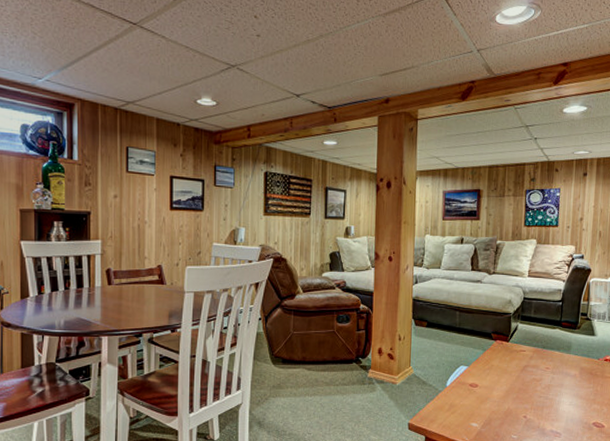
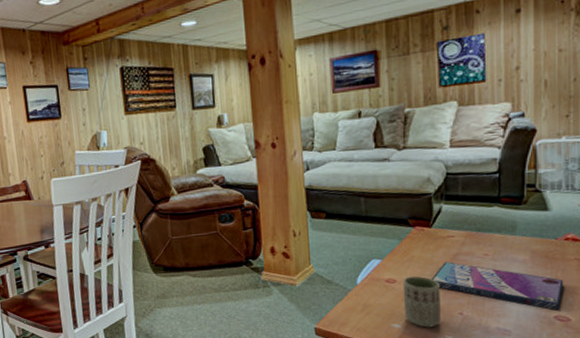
cup: none [482,382,511,428] -> present [402,276,441,328]
video game case: none [505,372,602,418] -> present [431,262,564,310]

